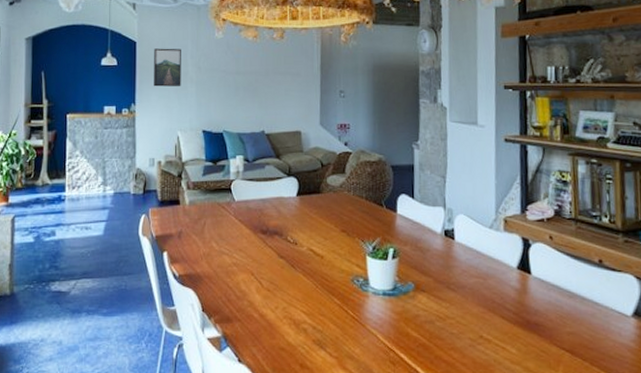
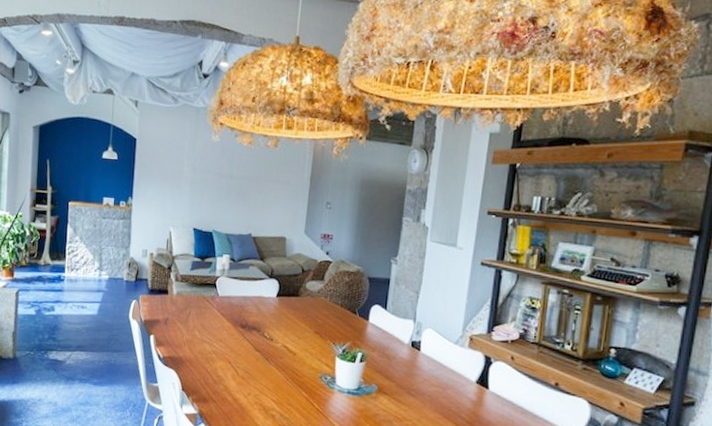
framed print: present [154,48,181,87] -> none [151,146,179,185]

